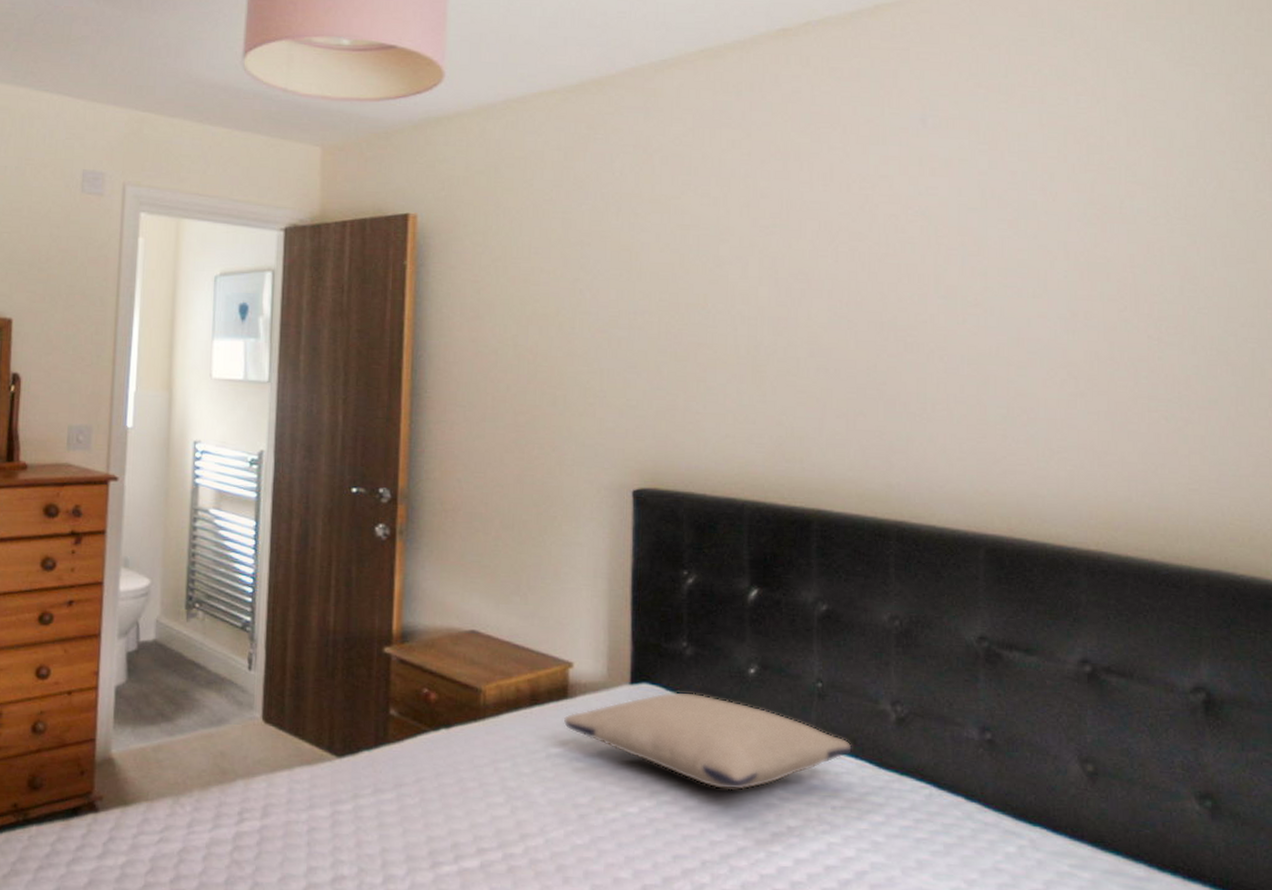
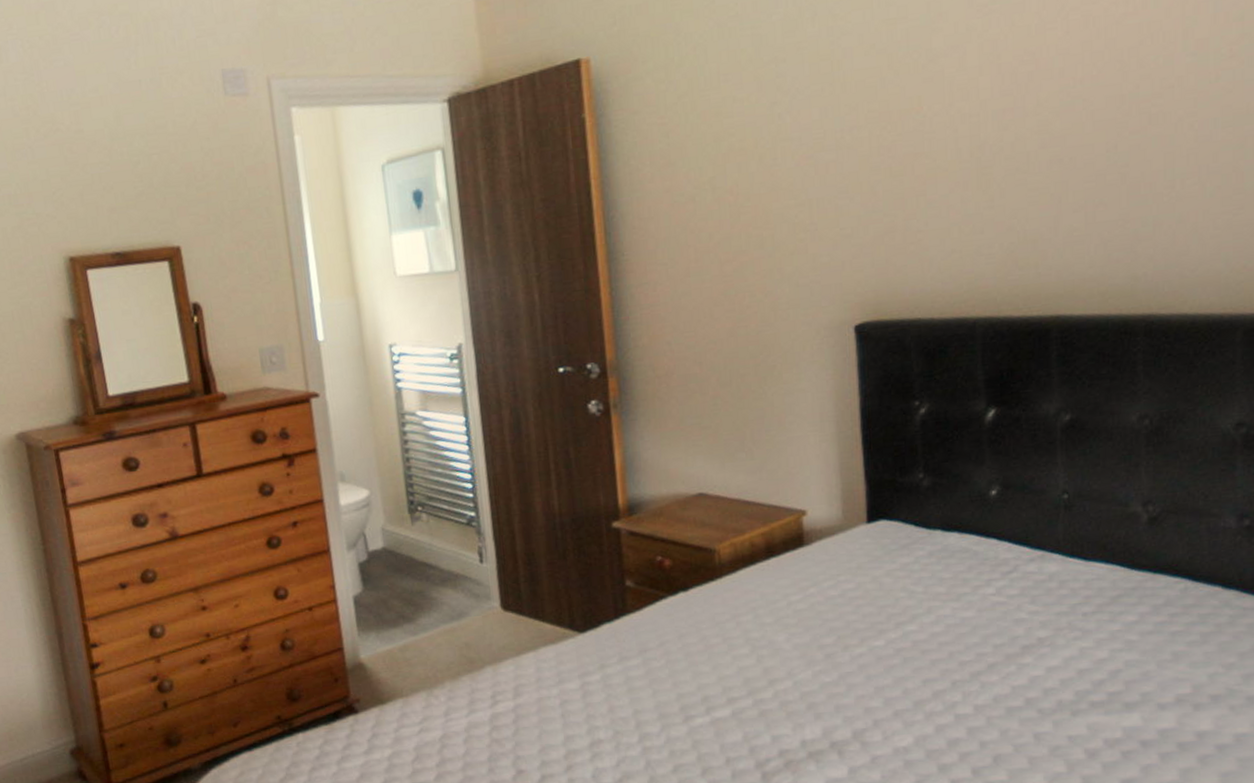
pillow: present [563,692,852,791] -> none [801,522,1102,612]

